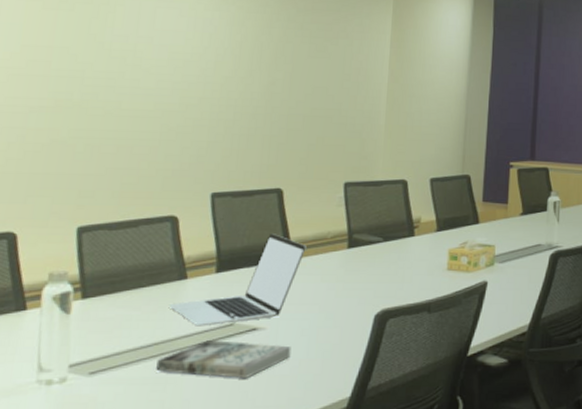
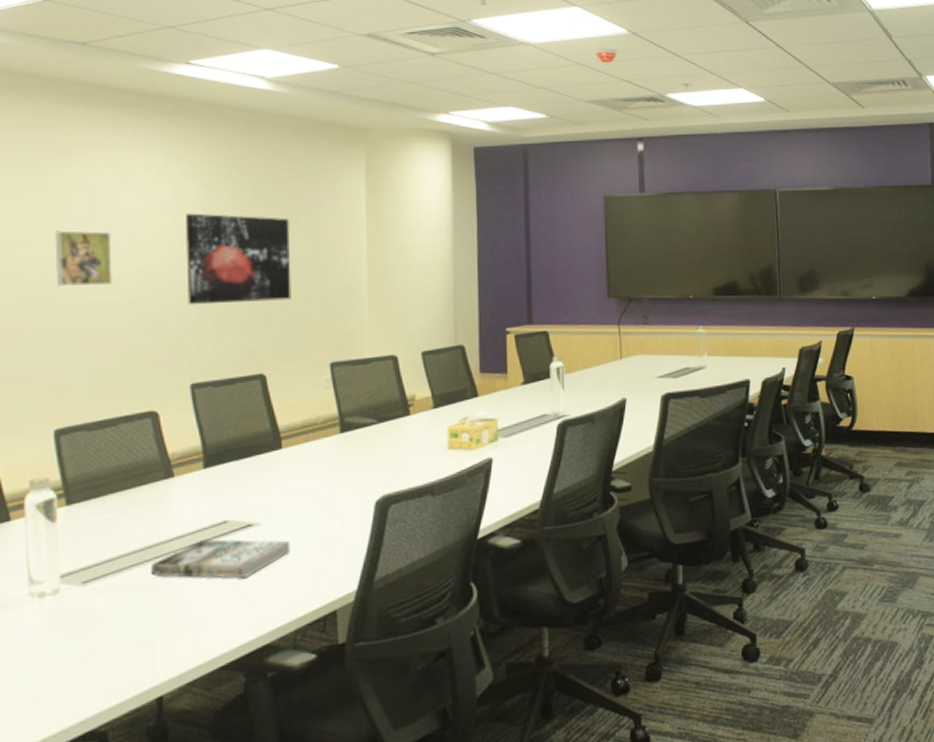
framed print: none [94,41,151,95] -> present [55,230,113,288]
laptop: present [168,234,307,327] -> none [157,423,296,526]
wall art: none [216,35,319,122] -> present [185,213,291,305]

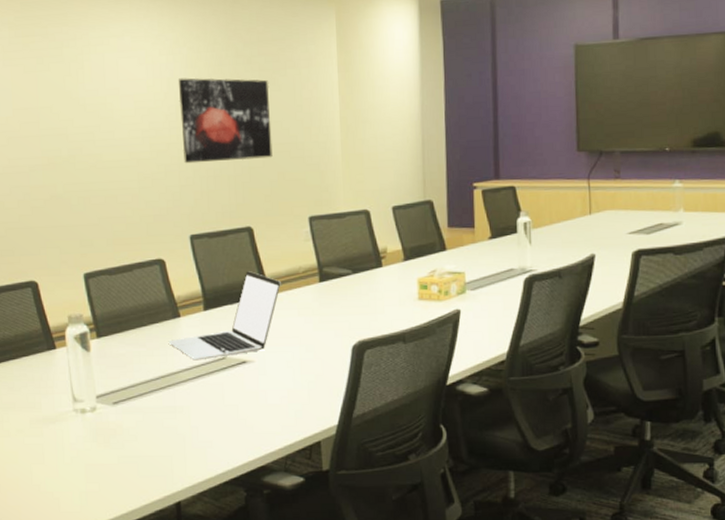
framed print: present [55,230,113,288] -> none [73,97,122,149]
book: present [151,539,290,579] -> none [166,373,279,408]
laptop: none [157,423,296,526] -> present [168,271,281,361]

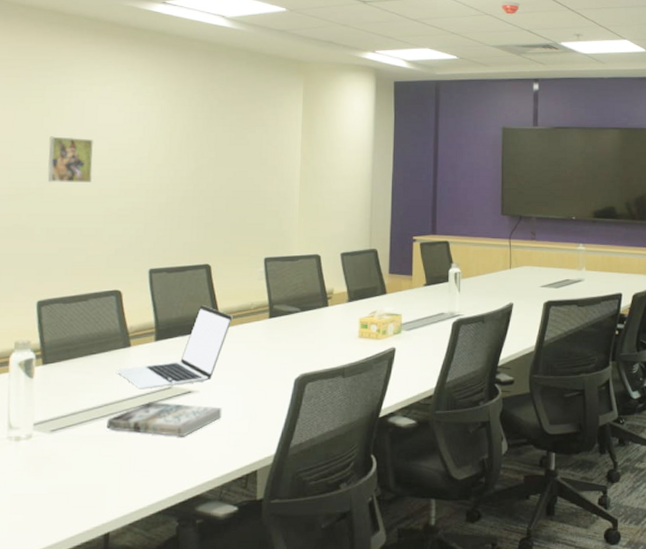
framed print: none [73,97,122,149] -> present [47,136,94,183]
book: none [166,373,279,408] -> present [106,402,222,437]
wall art: present [179,78,273,164] -> none [151,127,239,204]

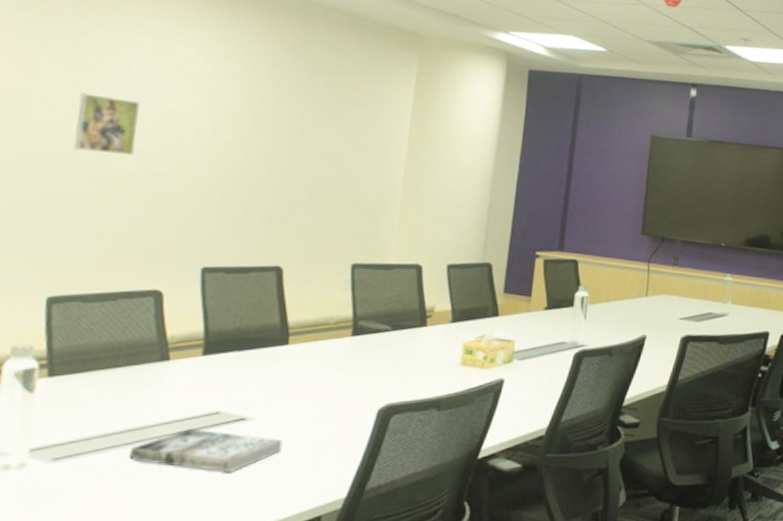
laptop: present [115,305,233,389] -> none [147,315,306,413]

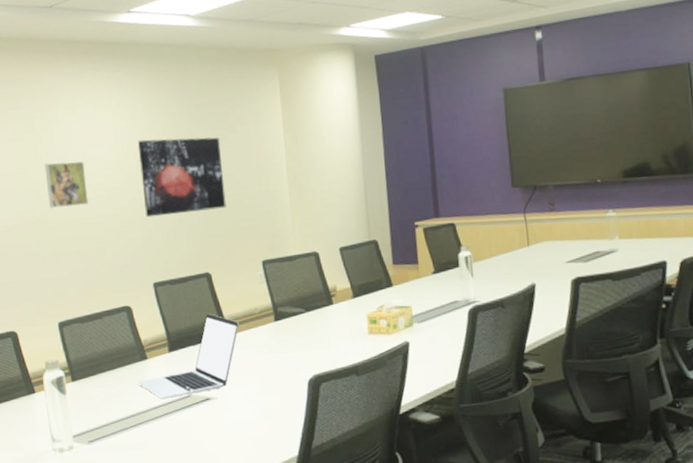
book: present [129,429,283,473] -> none [136,410,242,443]
laptop: none [147,315,306,413] -> present [137,314,239,399]
wall art: none [211,94,332,195] -> present [138,137,226,218]

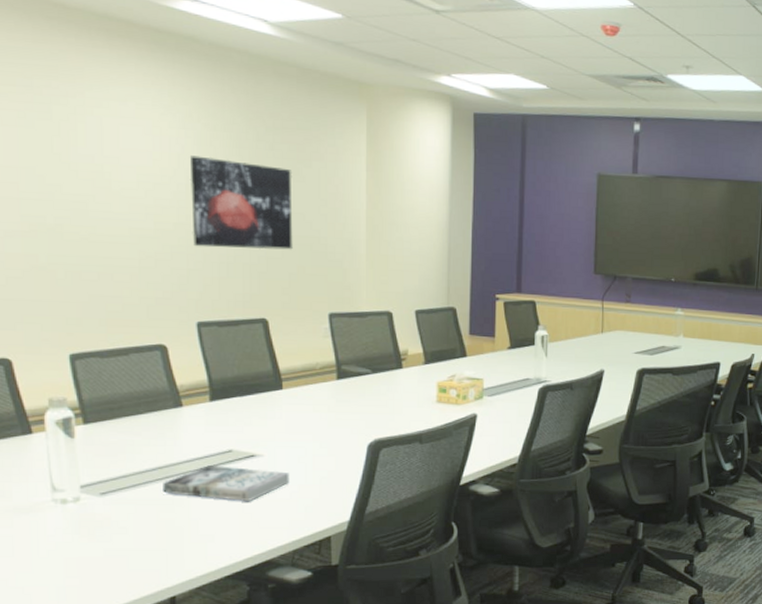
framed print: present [44,161,89,209] -> none [63,162,121,220]
book: none [136,410,242,443] -> present [163,465,290,502]
laptop: present [137,314,239,399] -> none [168,364,296,452]

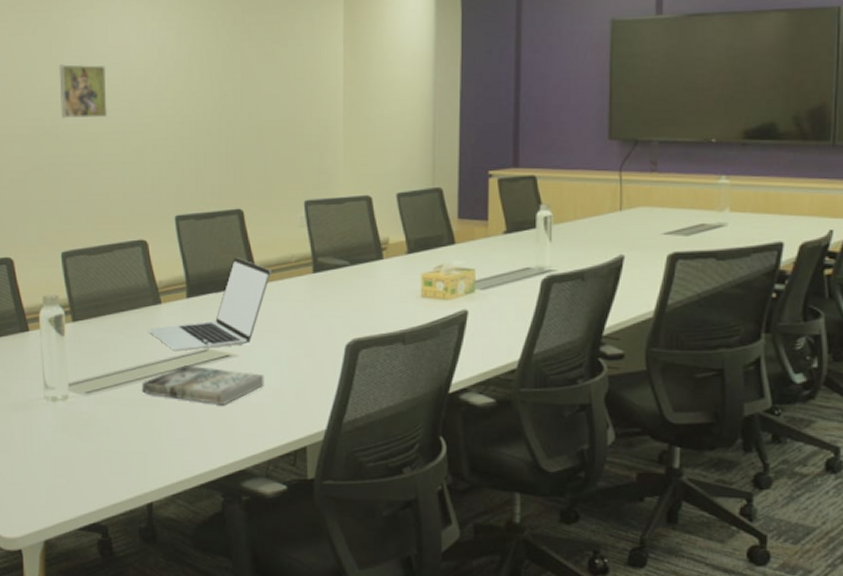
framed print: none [63,162,121,220] -> present [59,64,108,119]
laptop: none [168,364,296,452] -> present [147,257,271,351]
wall art: present [190,155,293,250] -> none [170,46,268,139]

